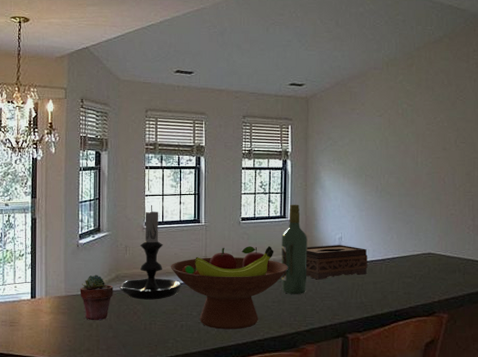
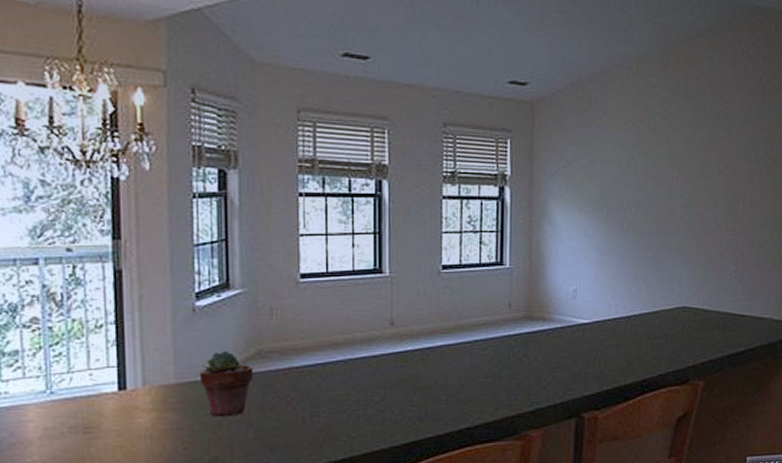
candle holder: present [120,205,182,300] -> none [263,249,358,384]
fruit bowl: present [170,246,289,330] -> none [339,303,507,418]
wine bottle: present [281,204,308,294] -> none [497,246,532,366]
tissue box: present [306,245,368,280] -> none [530,299,609,346]

